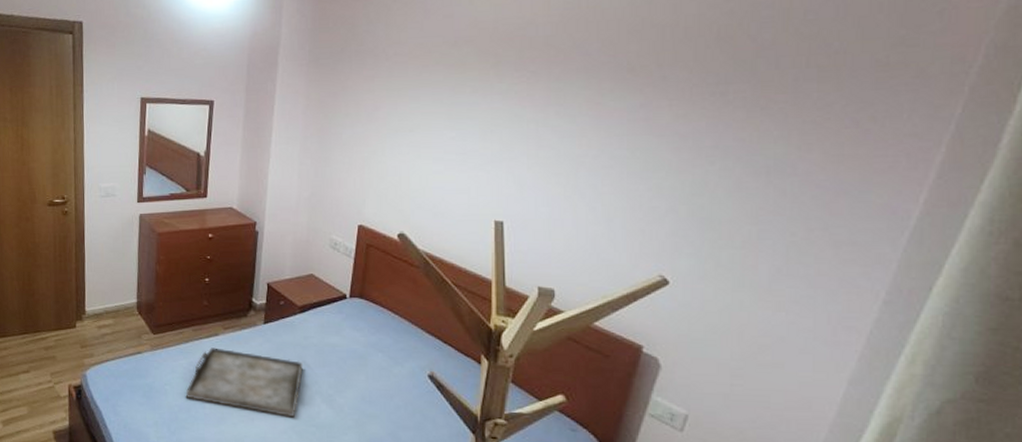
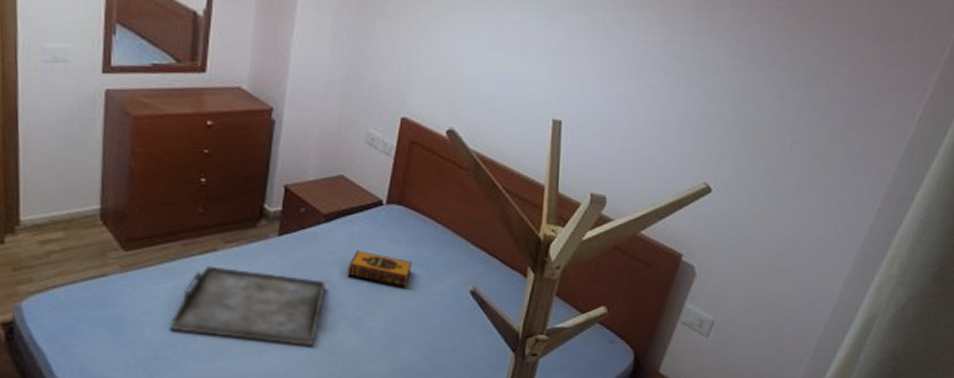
hardback book: none [320,337,375,371] -> present [347,250,412,288]

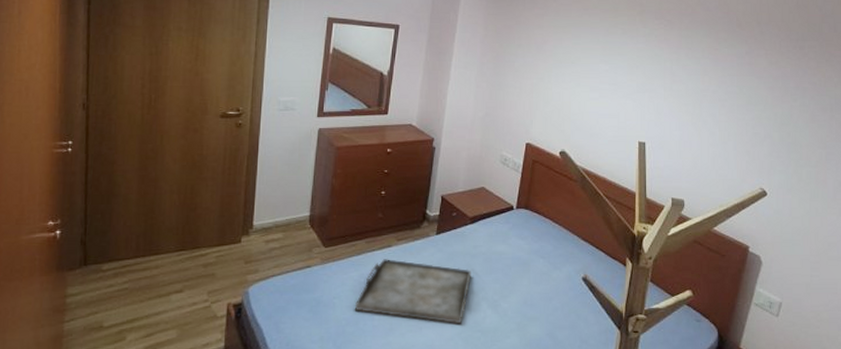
hardback book: present [347,250,412,288] -> none [487,245,537,276]

